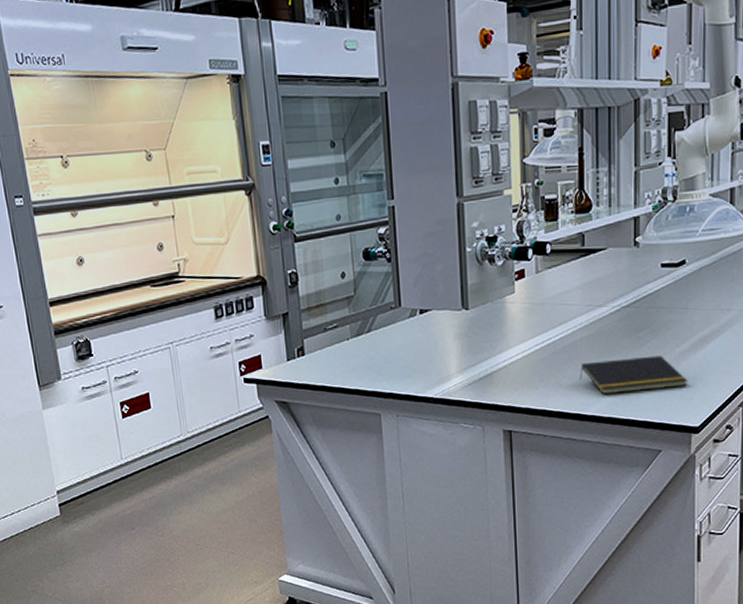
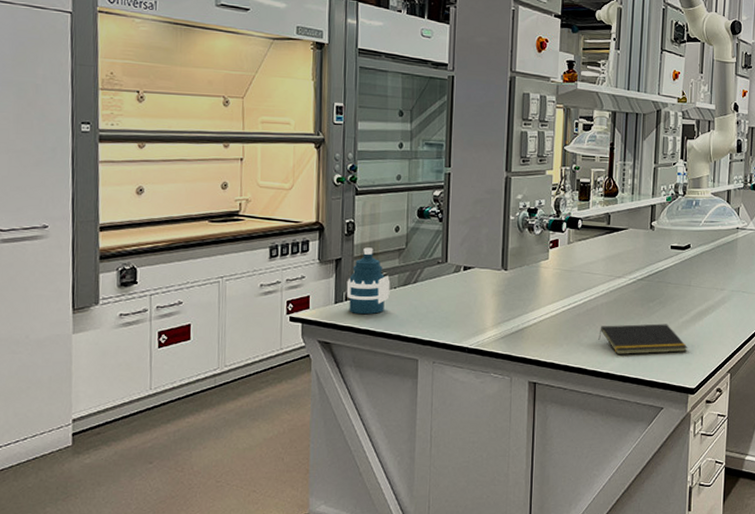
water bottle: none [296,298,343,371] -> present [346,247,391,315]

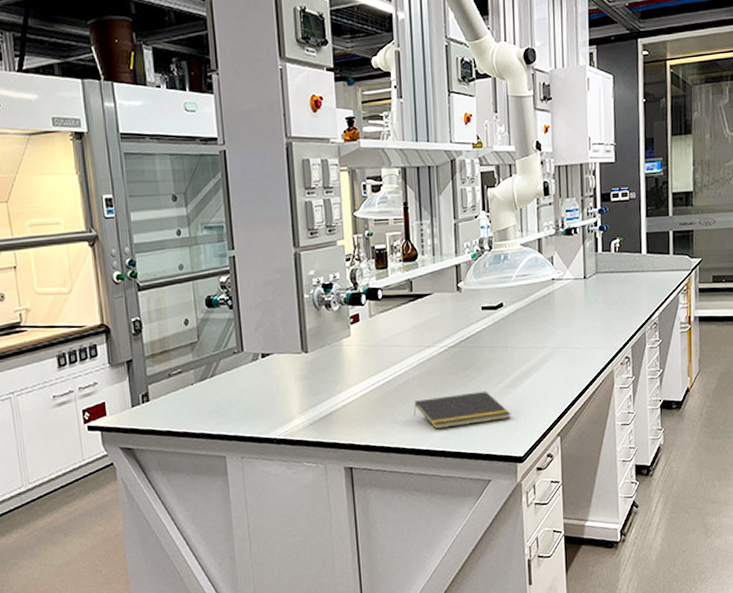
water bottle: present [346,247,391,315] -> none [141,345,188,416]

